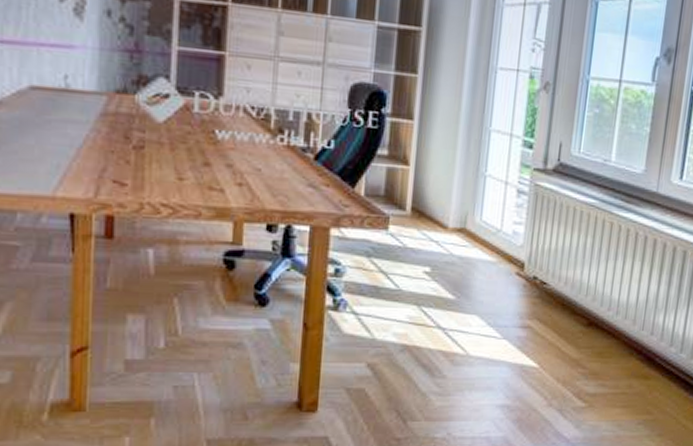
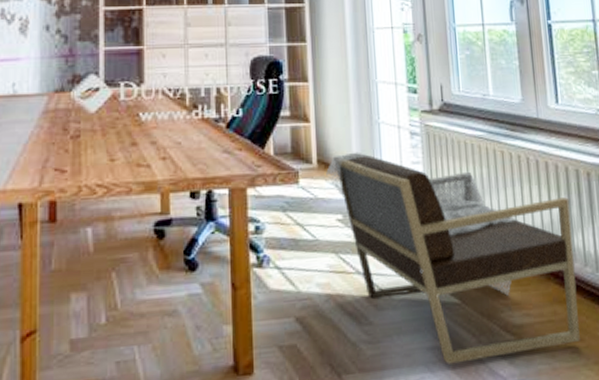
armchair: none [419,203,670,422] -> present [326,152,580,365]

